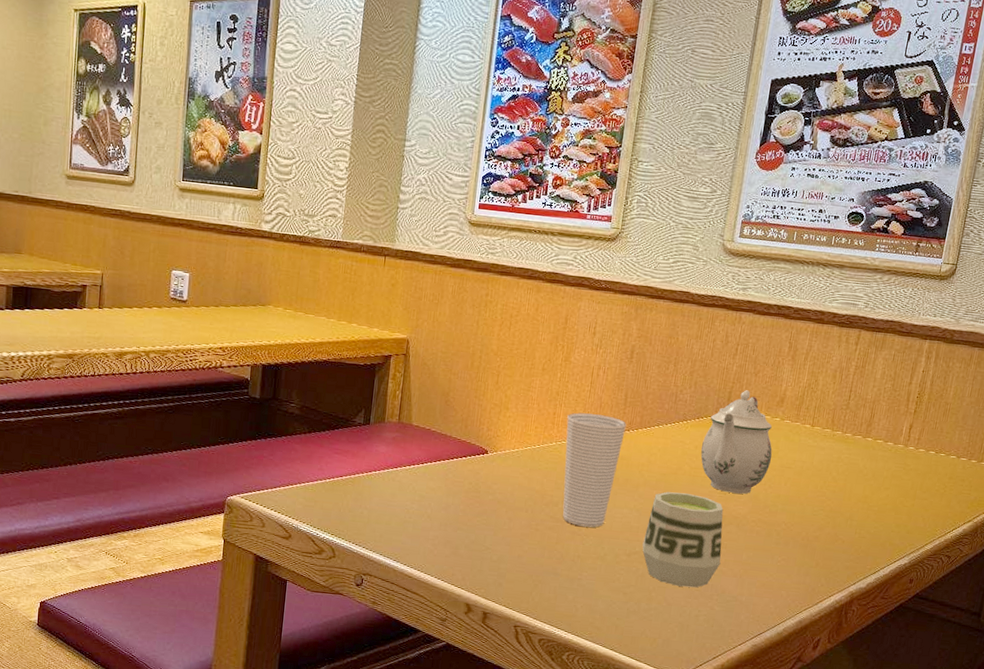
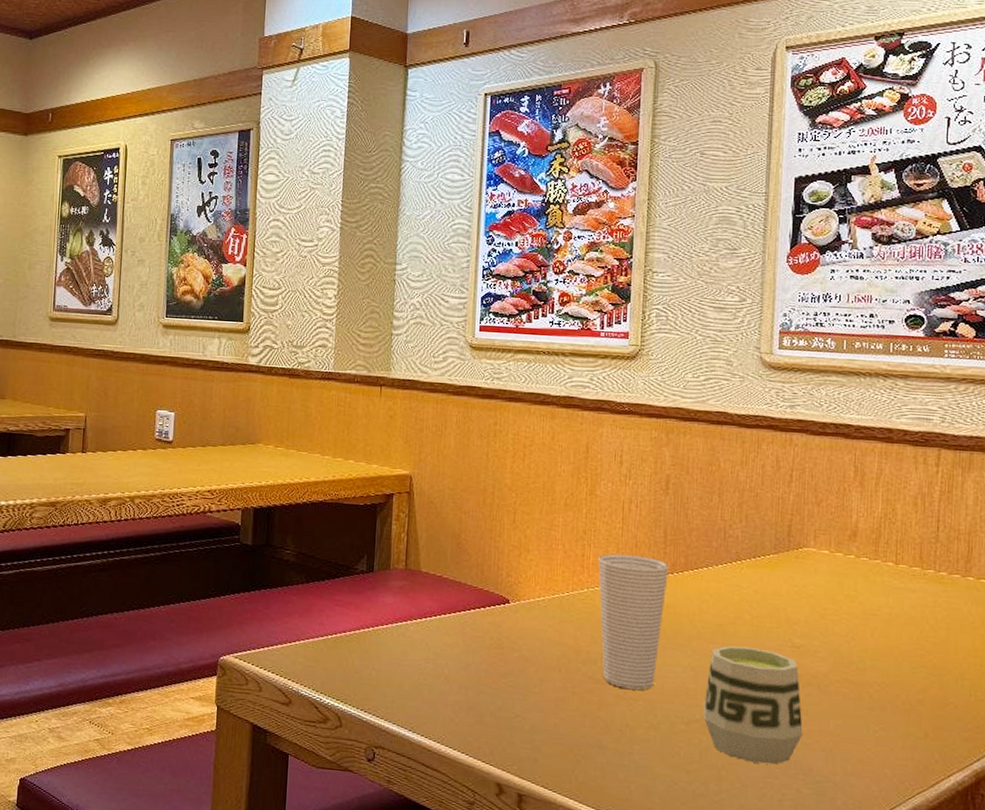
teapot: present [701,390,772,494] -> none [762,523,851,648]

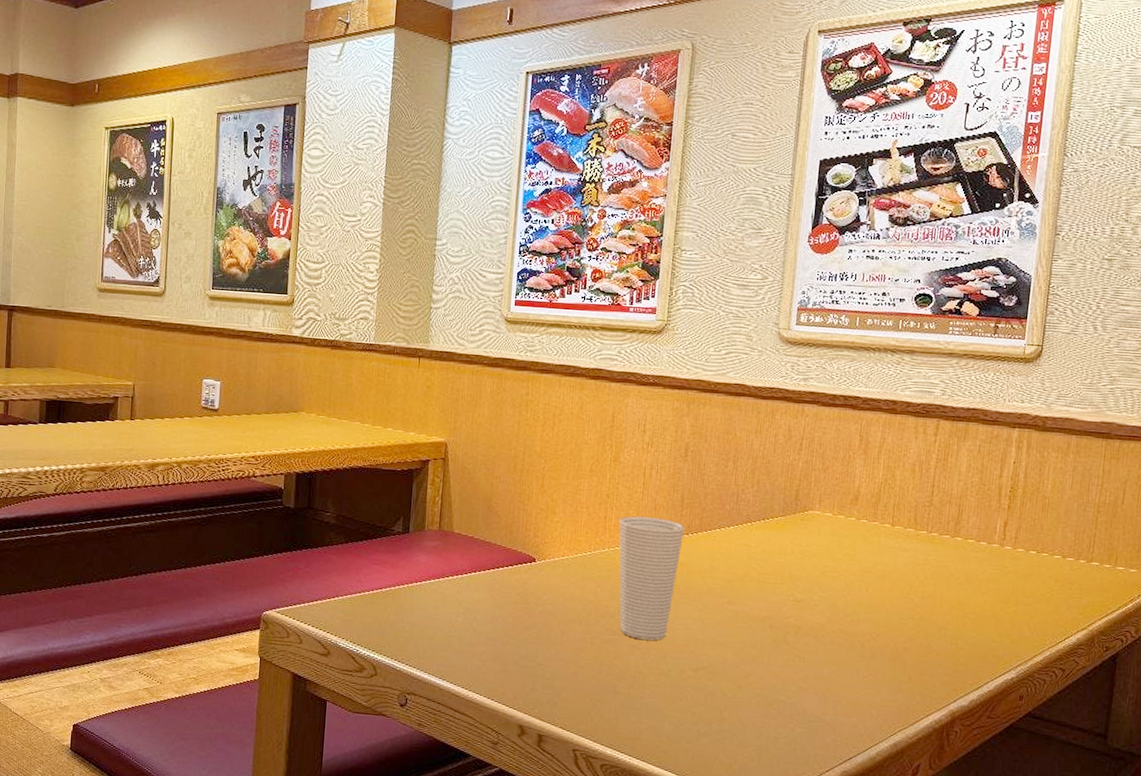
cup: present [703,646,803,765] -> none [710,600,800,707]

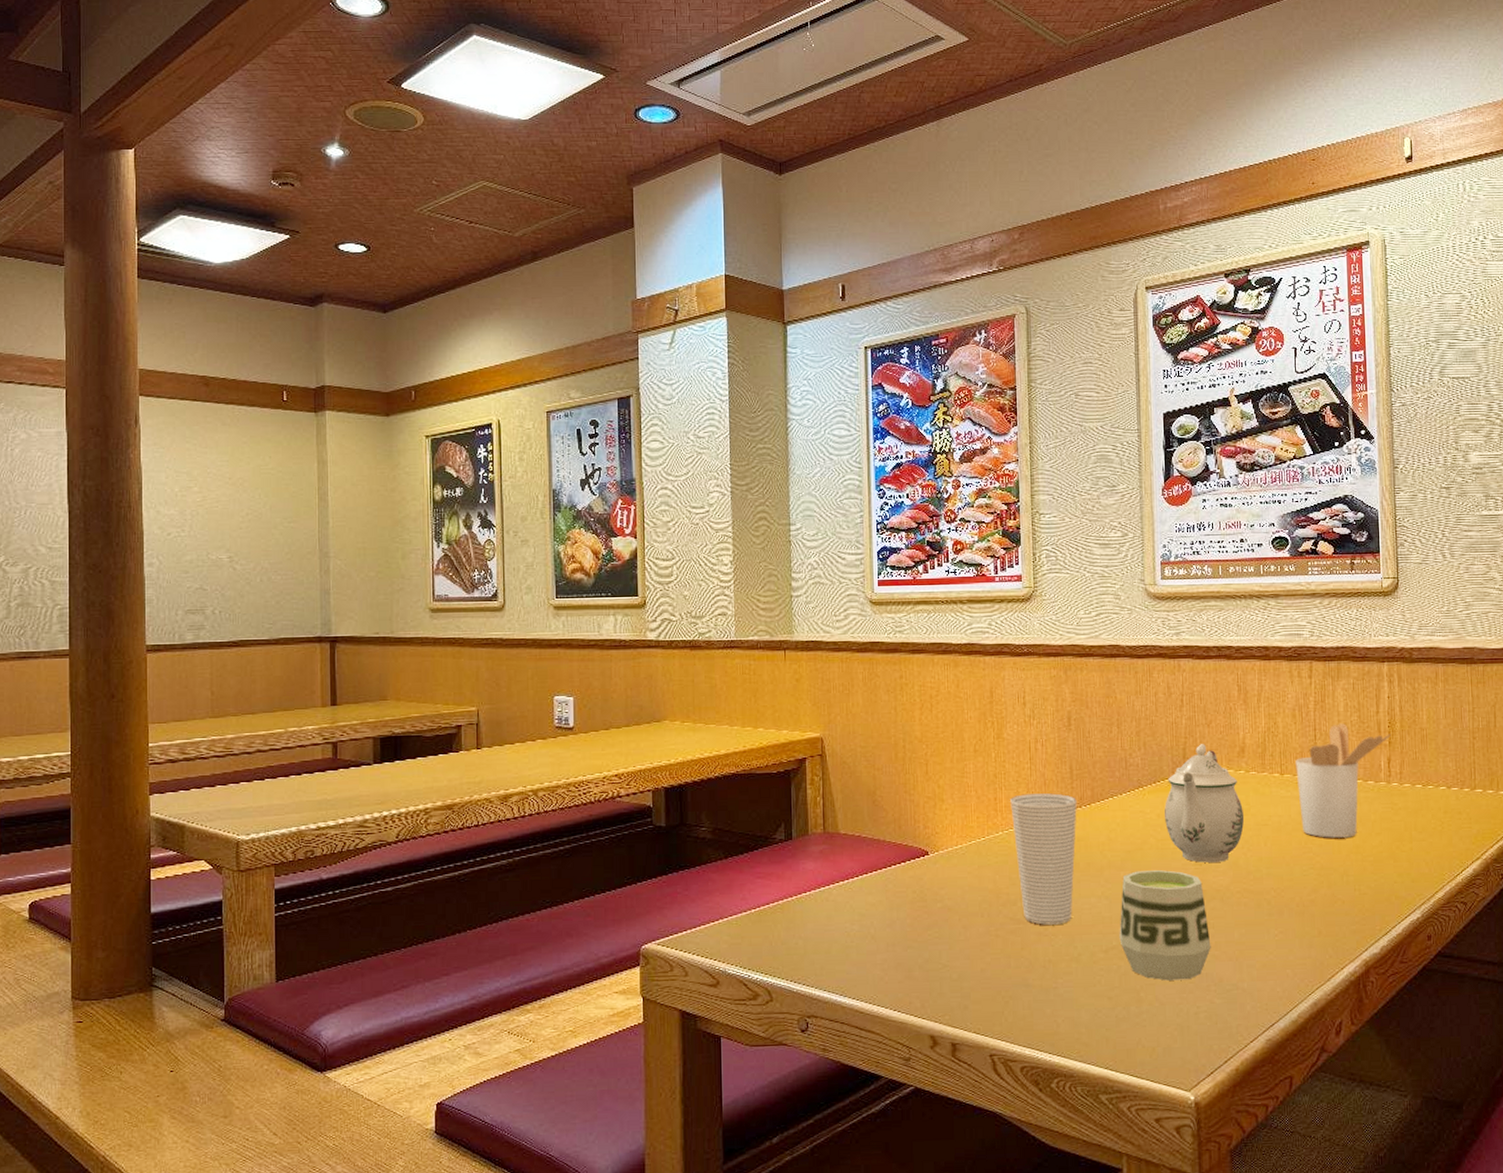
cup: none [710,600,800,707] -> present [1119,870,1211,981]
teapot: none [769,488,850,602] -> present [1165,744,1245,863]
utensil holder: none [906,483,1011,593] -> present [1295,723,1391,838]

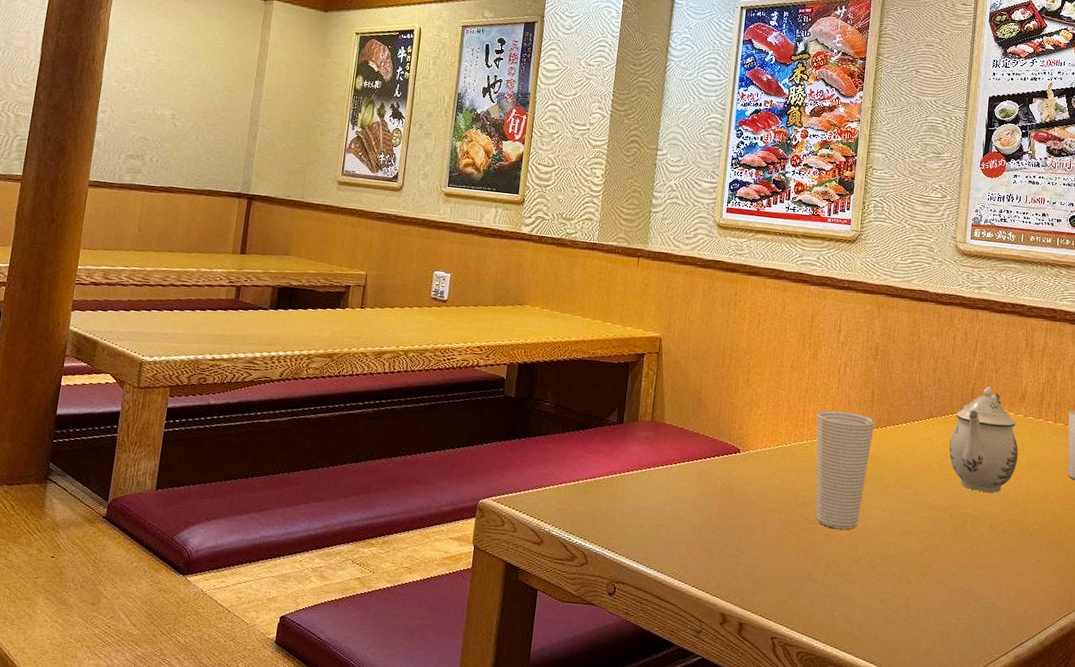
cup: present [1119,870,1211,981] -> none [897,491,977,593]

